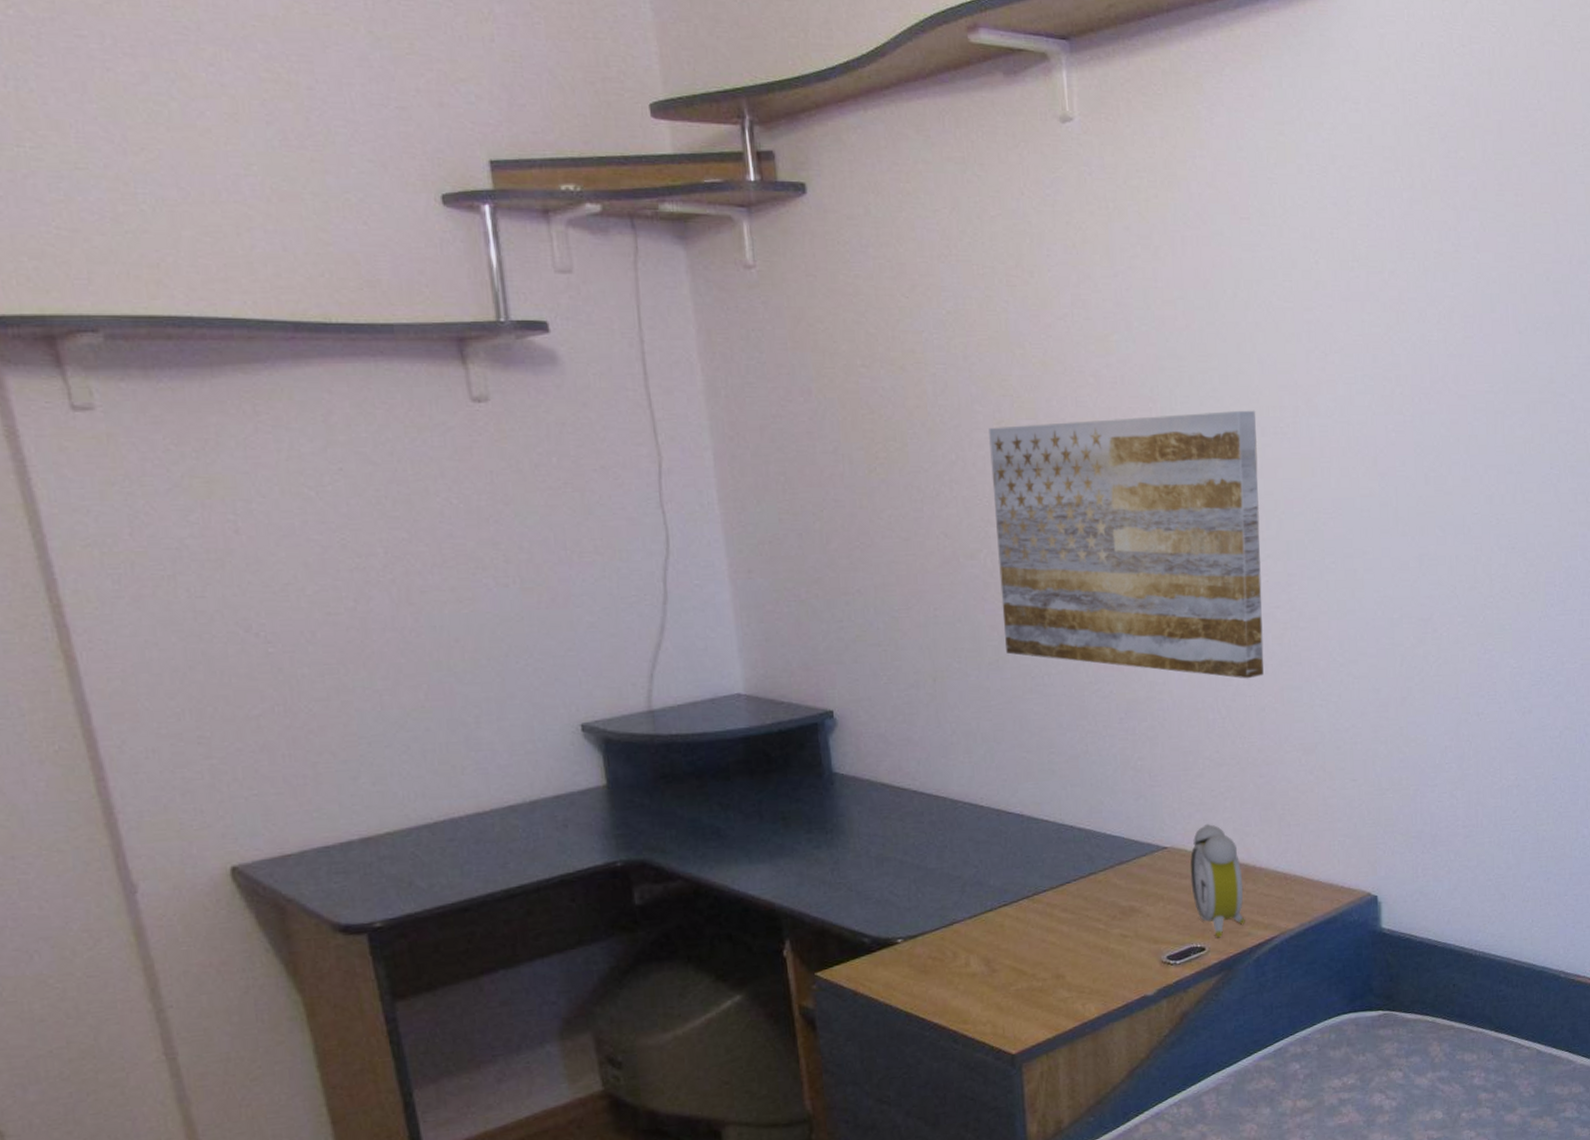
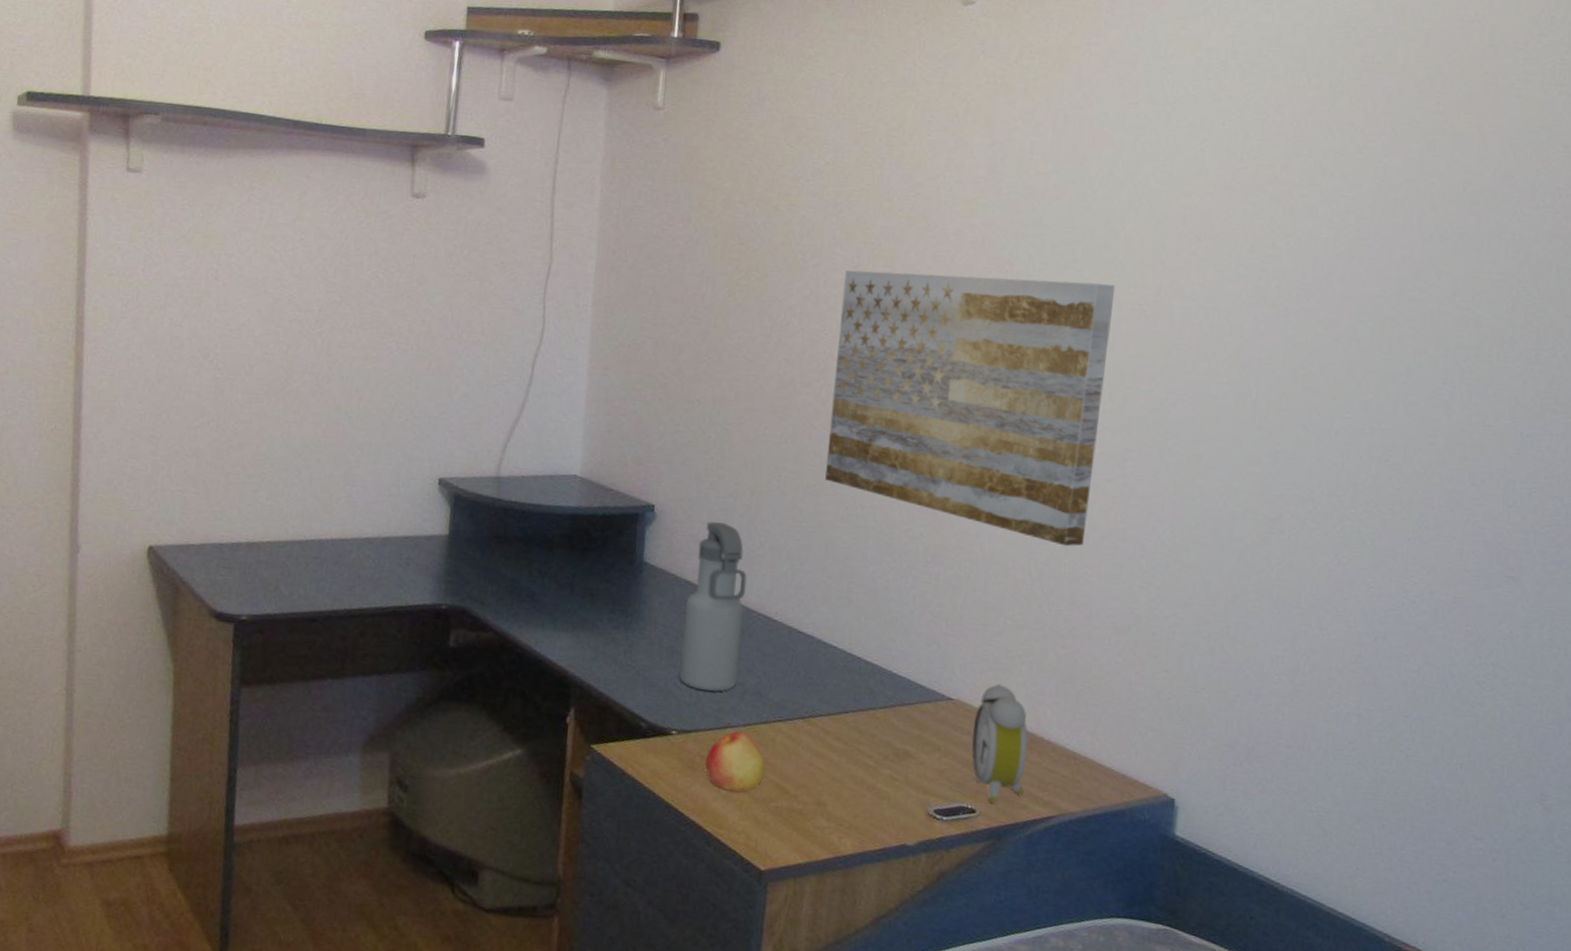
water bottle: none [886,716,954,892] -> present [680,521,747,692]
apple: none [937,925,1000,987] -> present [705,732,766,793]

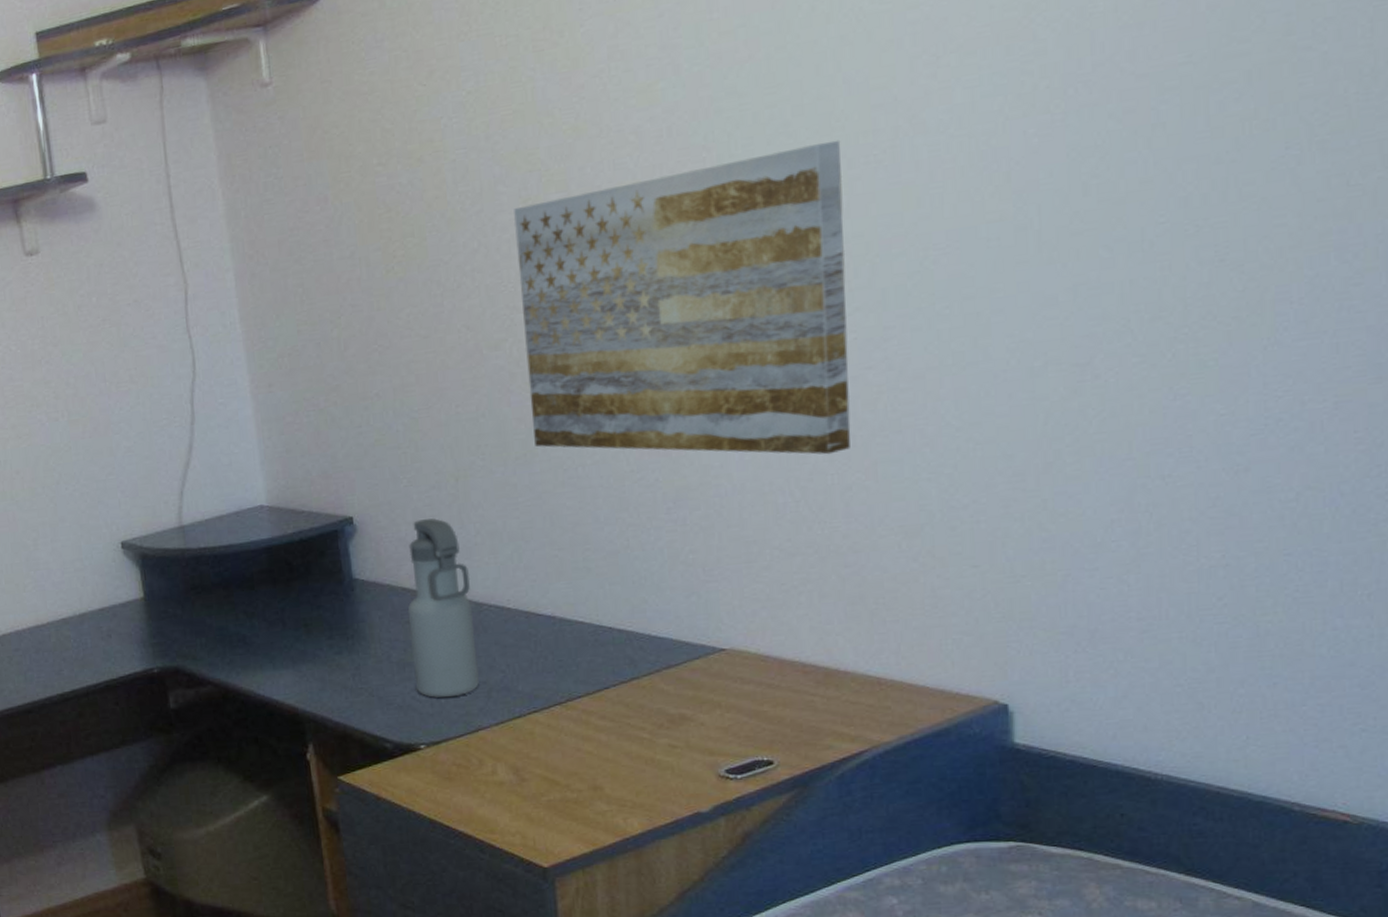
apple: present [705,732,766,793] -> none [462,732,529,795]
alarm clock: present [971,683,1028,804] -> none [753,621,825,751]

